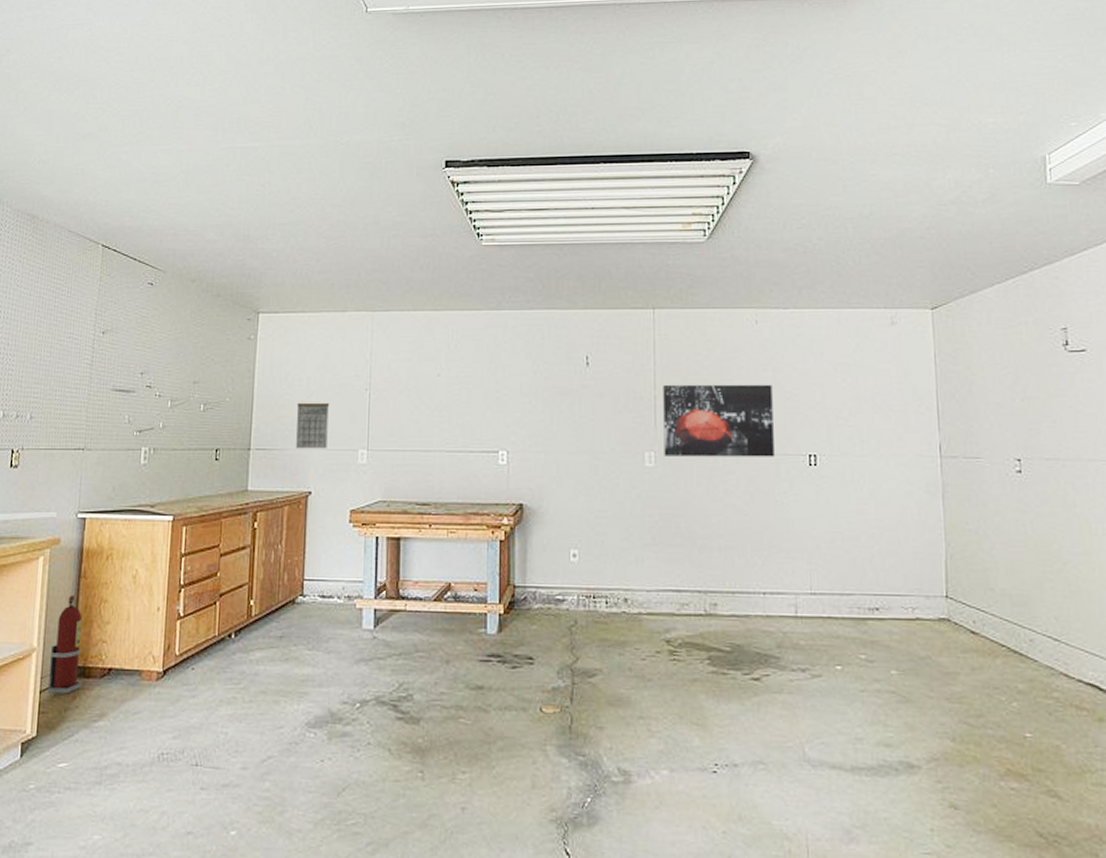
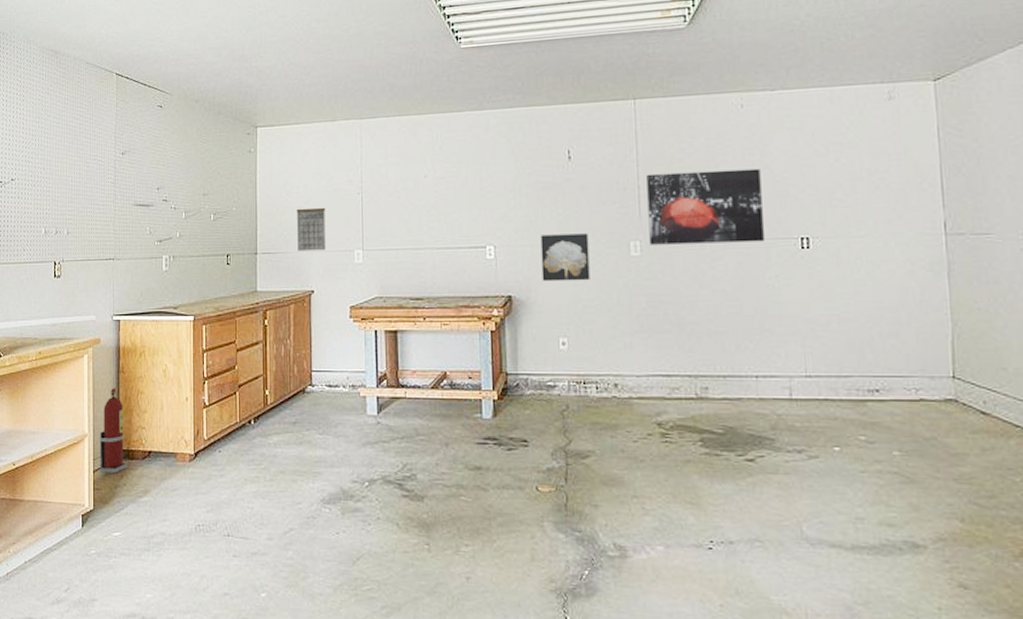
wall art: none [555,441,604,491] -> present [540,233,590,282]

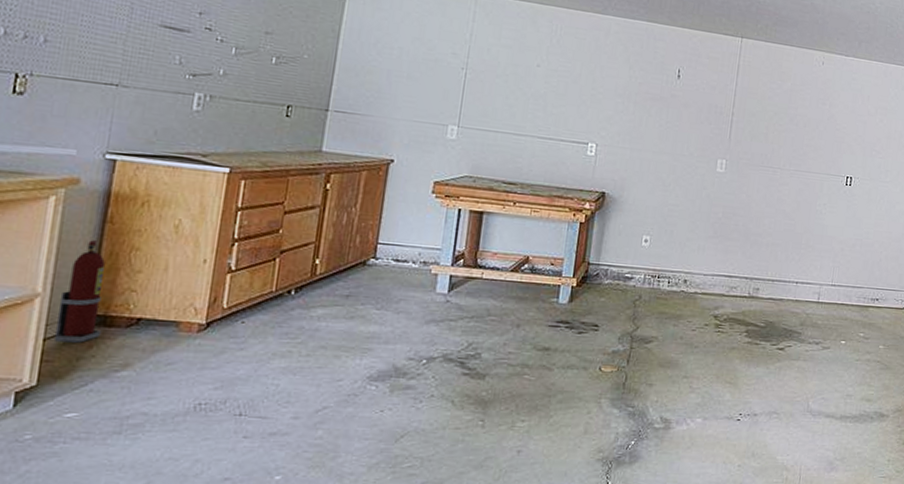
calendar: present [296,207,326,252] -> none [381,70,423,120]
wall art: present [540,233,590,282] -> none [636,141,684,188]
wall art: present [647,168,764,245] -> none [733,104,828,176]

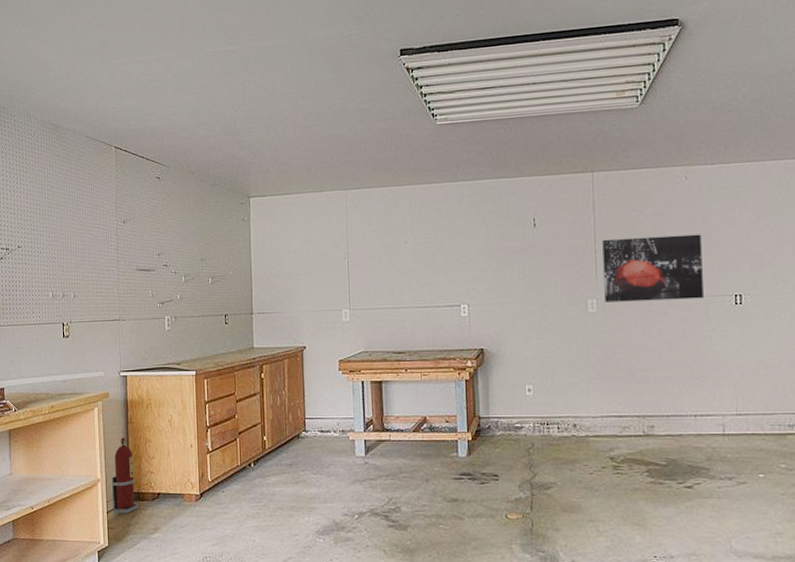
wall art: none [733,104,828,176] -> present [602,234,703,303]

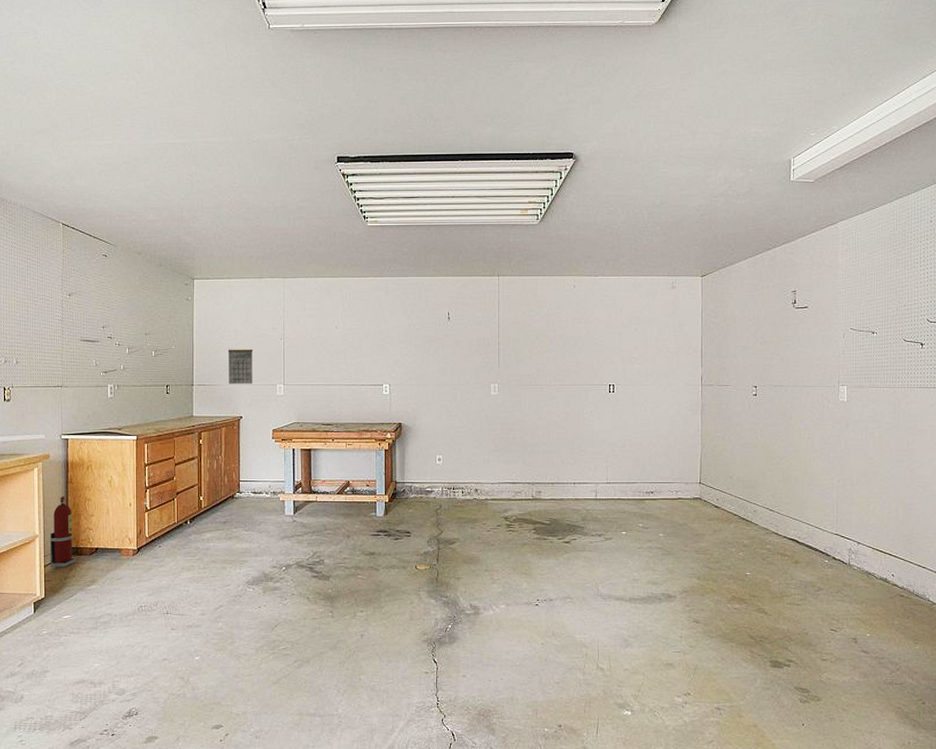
calendar: none [288,271,316,311] -> present [227,349,254,384]
wall art: present [602,234,703,303] -> none [505,333,584,387]

